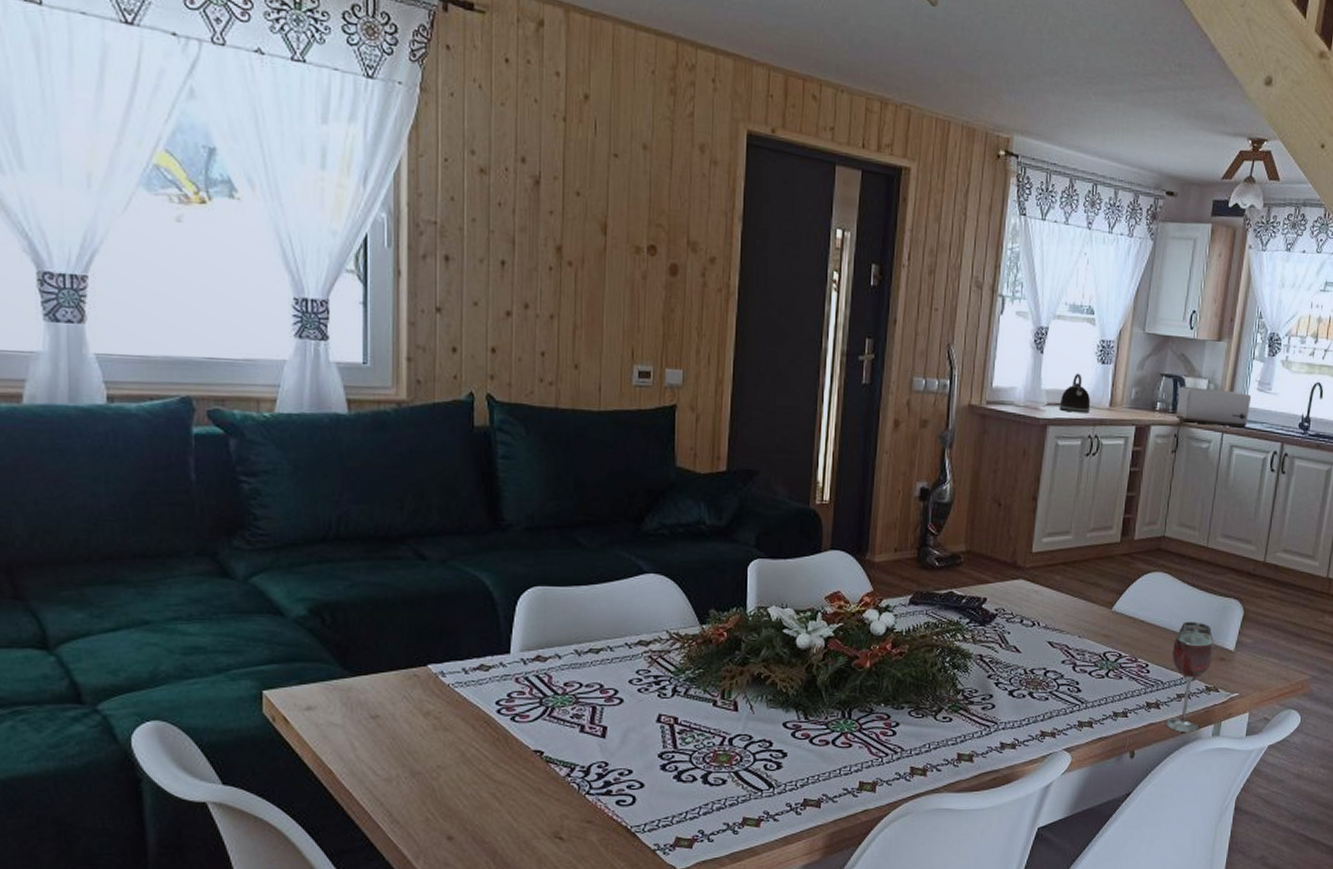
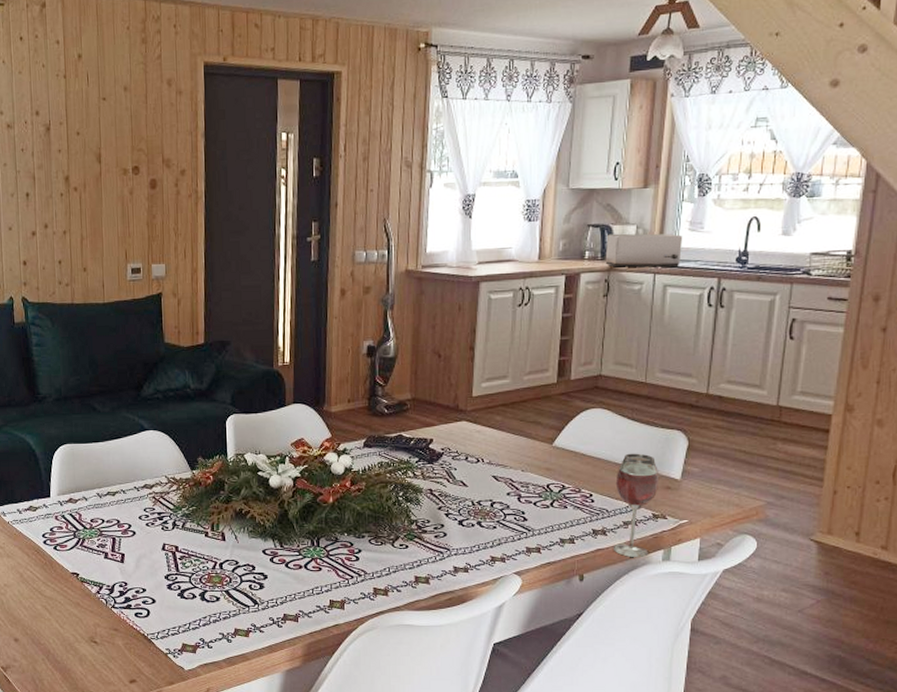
kettle: present [1059,373,1091,413] -> none [490,232,520,269]

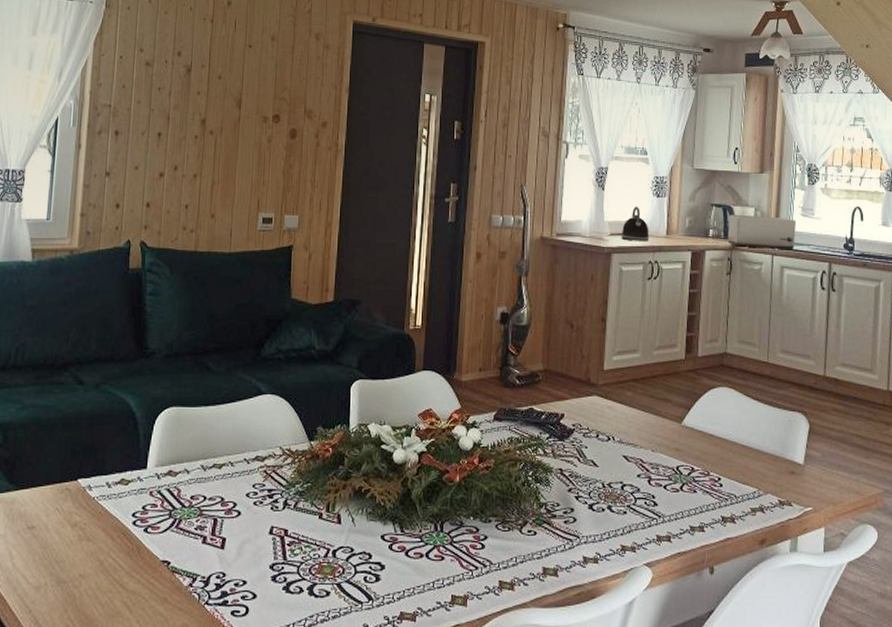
kettle: none [490,232,520,269] -> present [621,206,650,241]
wineglass: present [614,453,660,558] -> none [742,435,784,549]

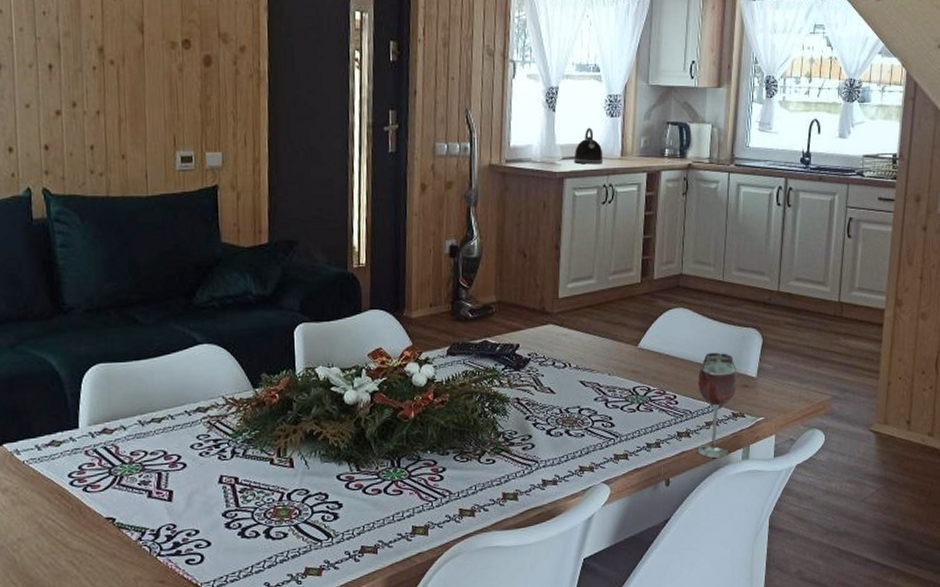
toaster: present [727,214,797,250] -> none [683,132,754,167]
wineglass: none [742,435,784,549] -> present [697,352,738,459]

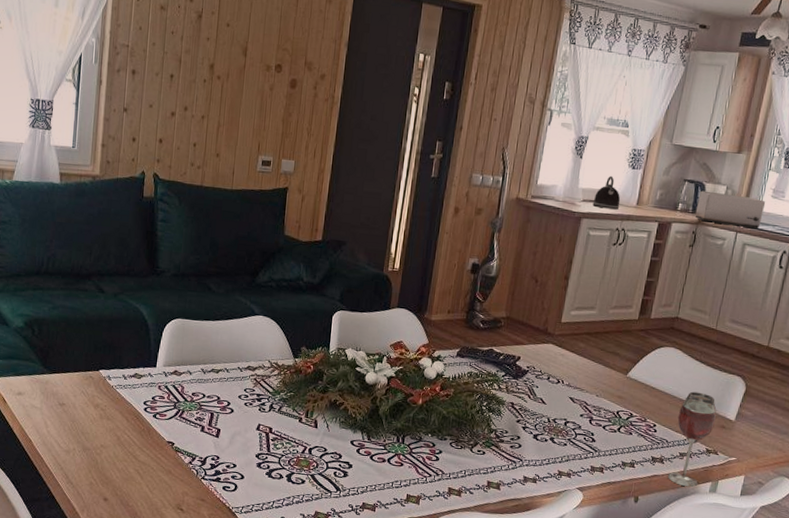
toaster: none [683,132,754,167] -> present [695,190,766,229]

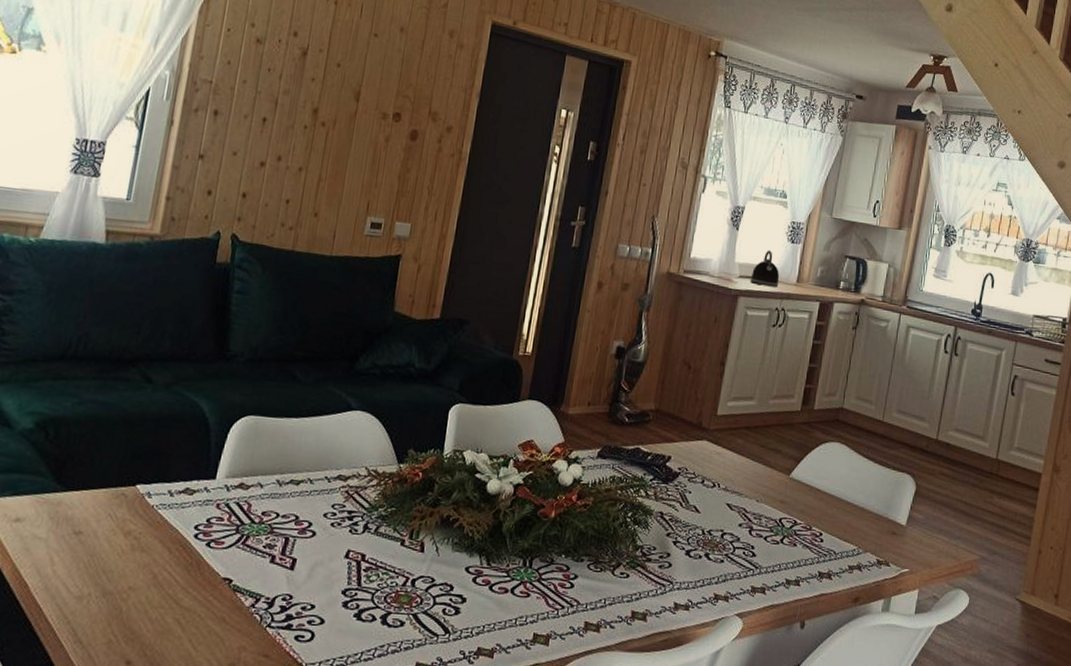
wineglass: present [668,391,717,488] -> none [837,493,887,607]
toaster: present [695,190,766,229] -> none [857,268,928,311]

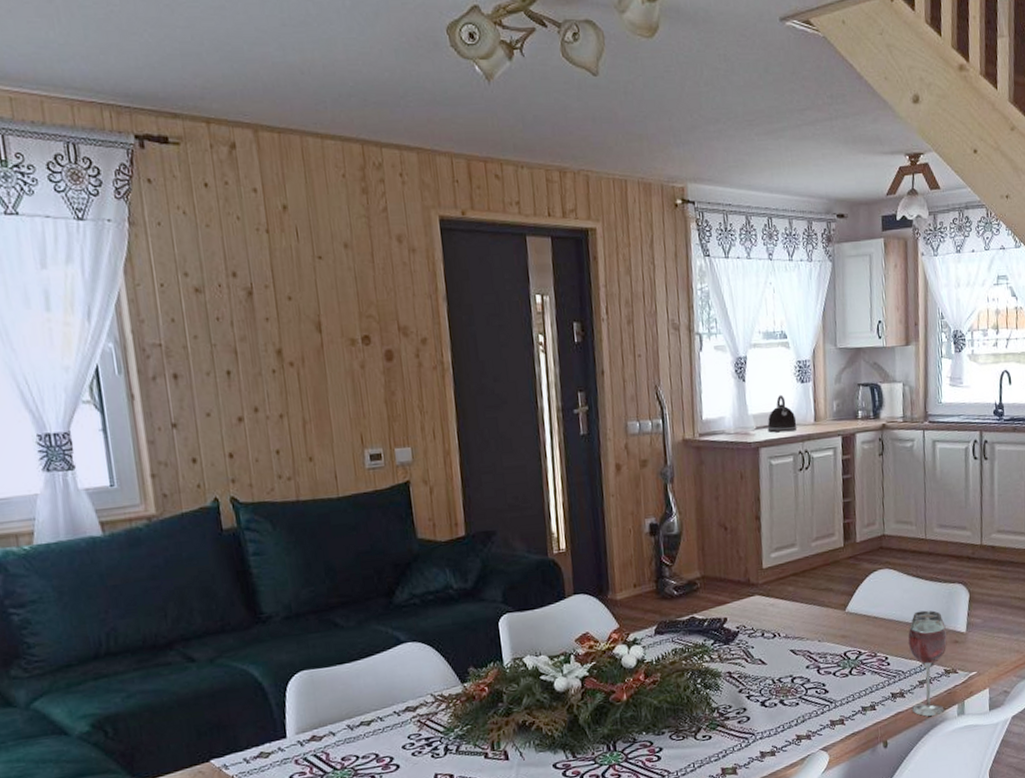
wineglass: none [837,493,887,607] -> present [907,610,948,717]

